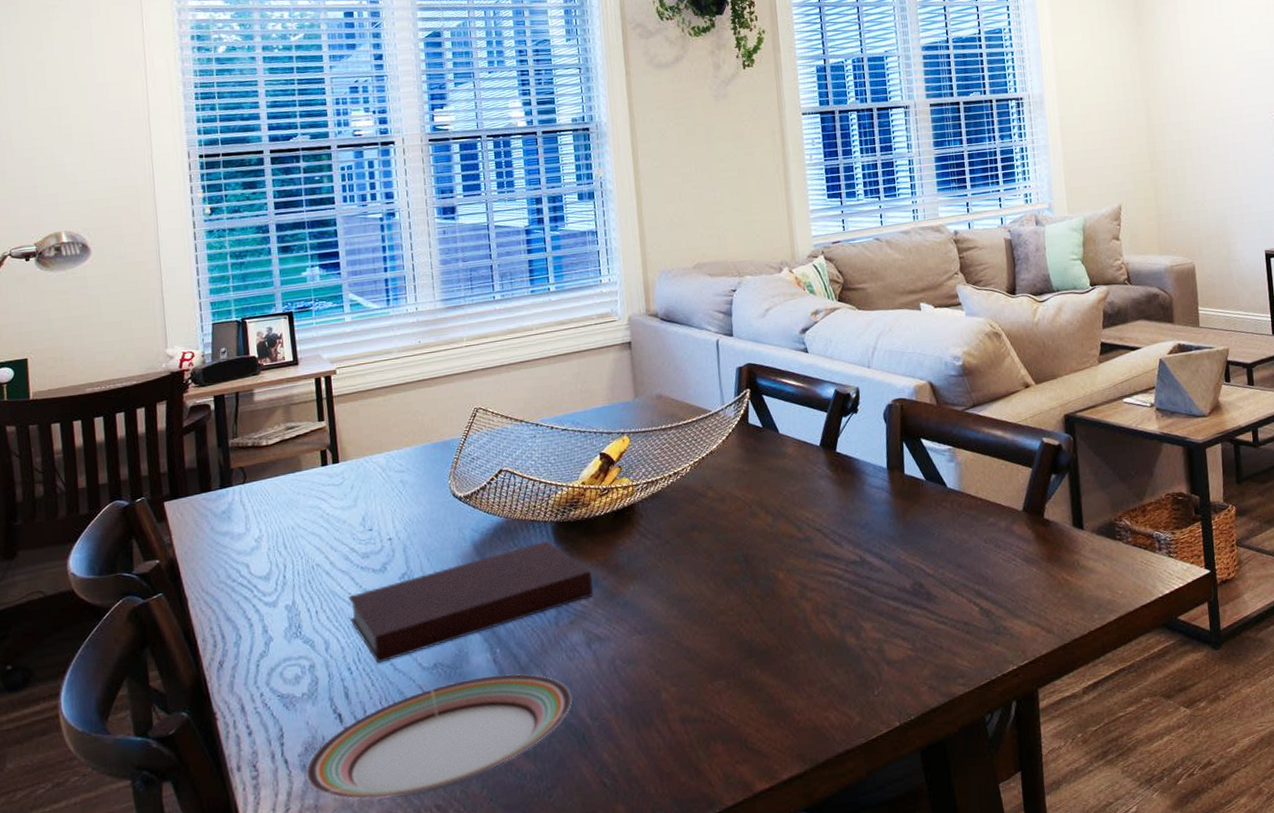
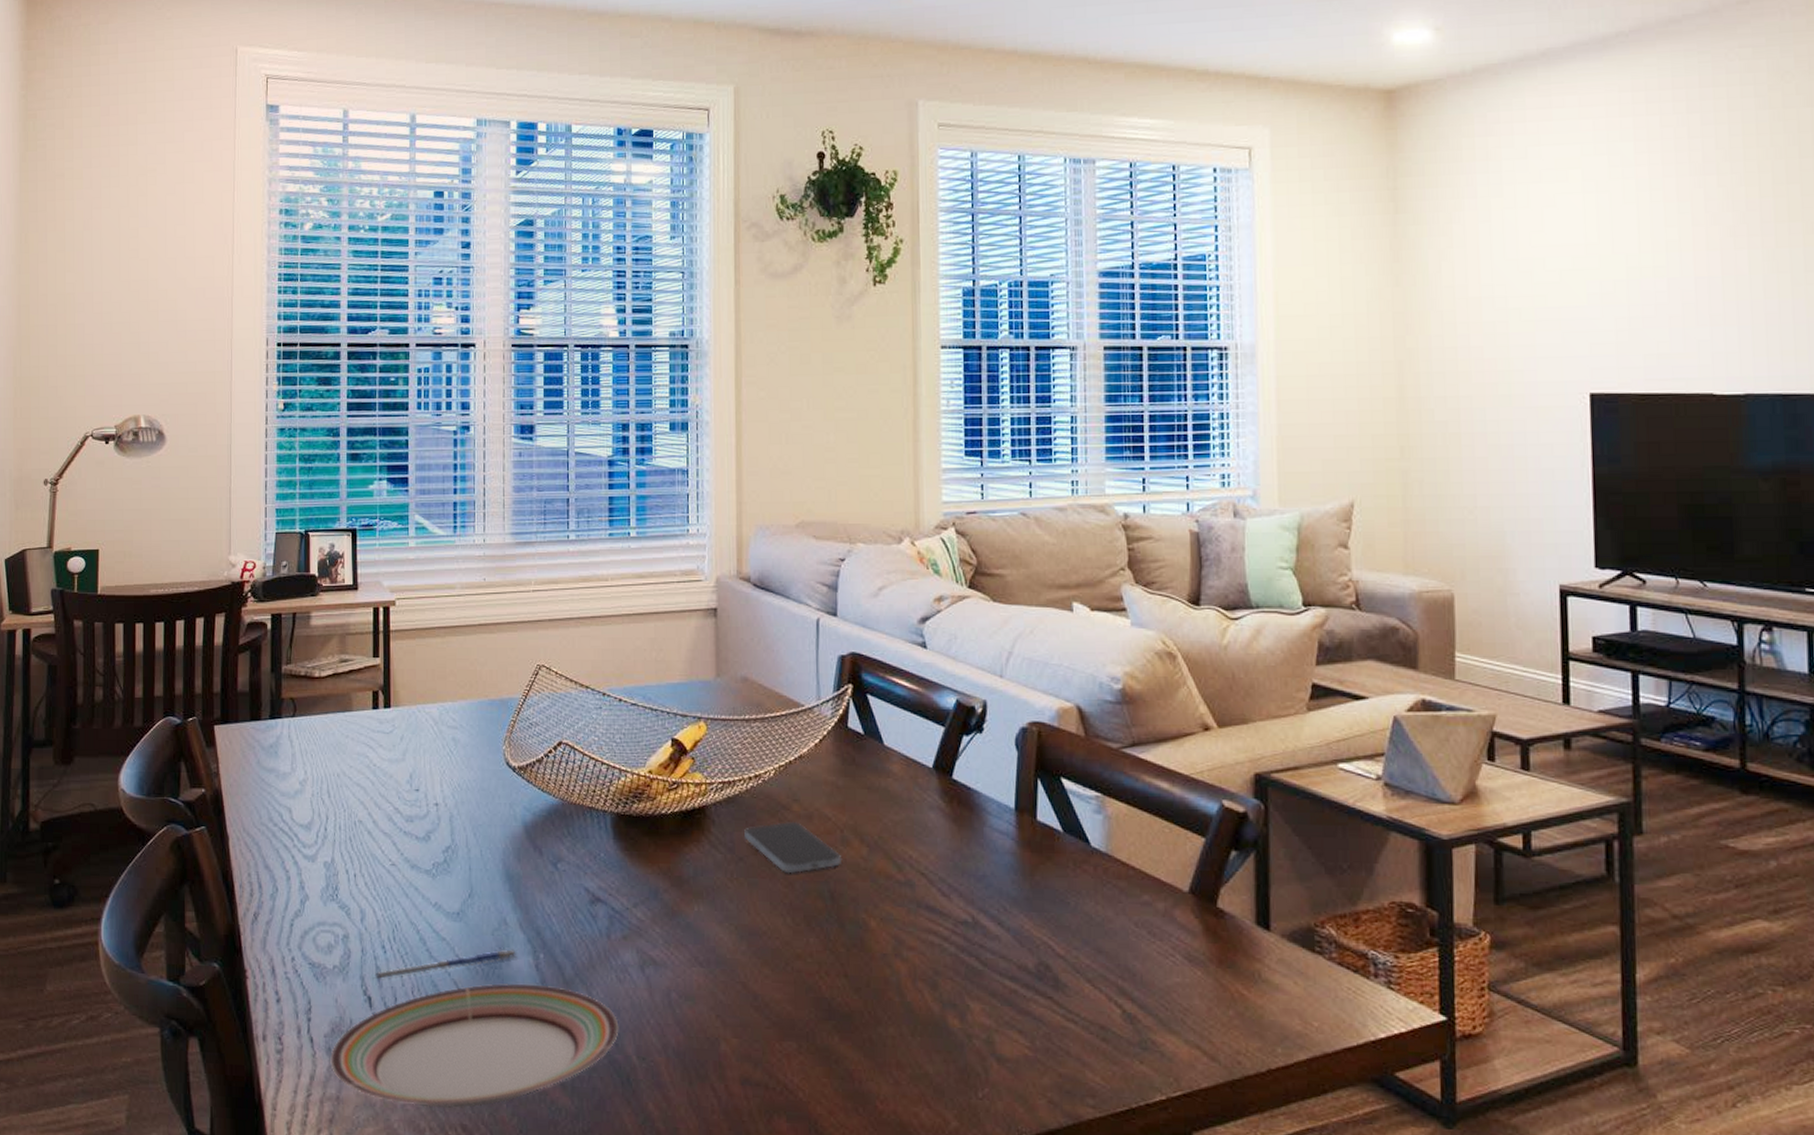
pen: none [341,650,475,698] -> present [372,949,516,980]
notebook: present [348,540,594,663] -> none [388,833,653,946]
smartphone: none [668,504,752,548] -> present [744,821,842,874]

